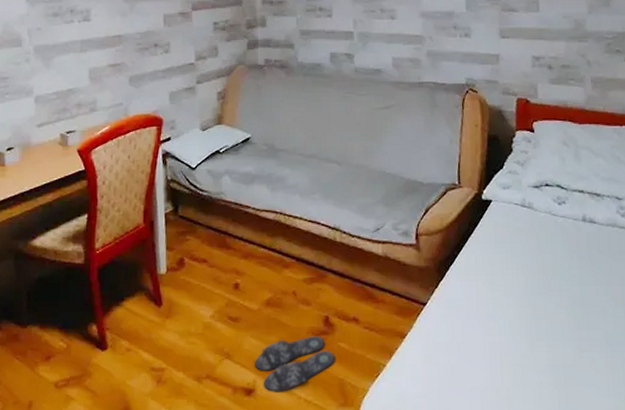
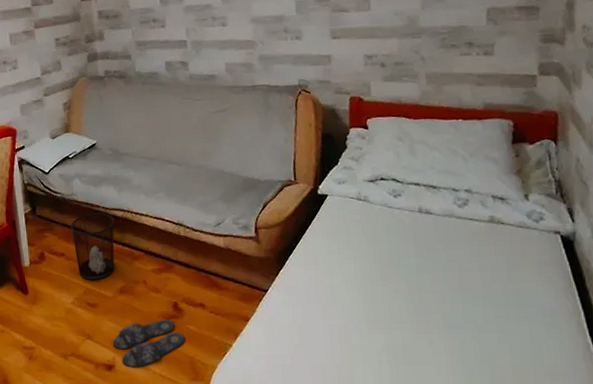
waste bin: none [216,214,265,292] -> present [71,213,115,281]

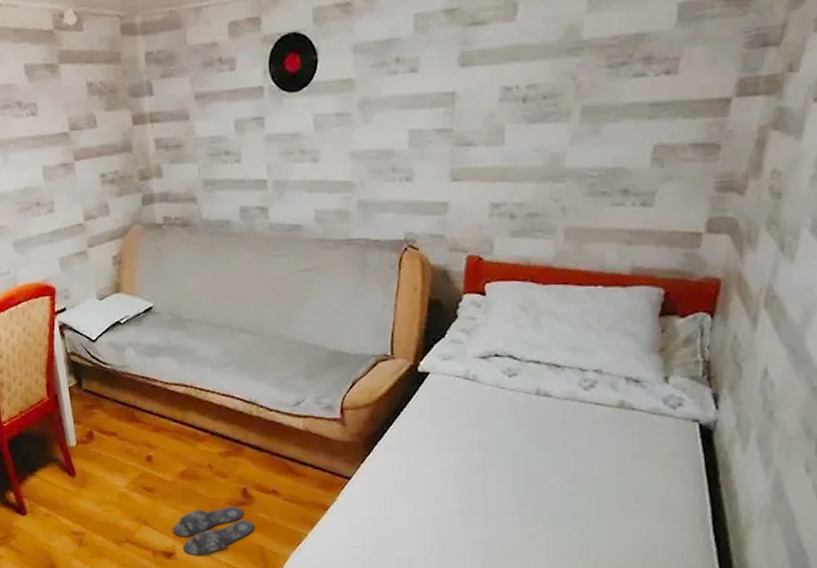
waste bin: present [71,213,115,281] -> none [124,388,175,464]

